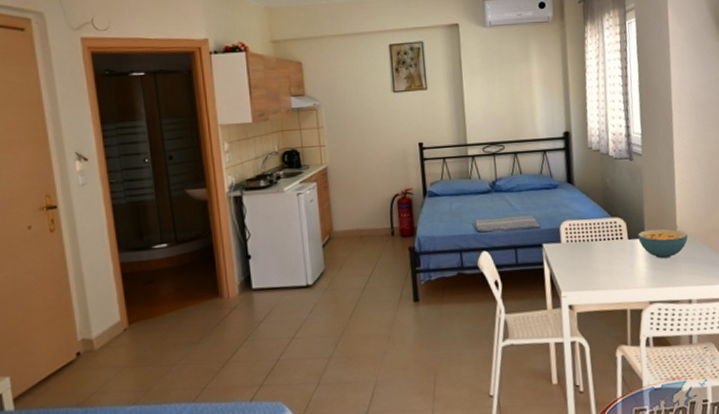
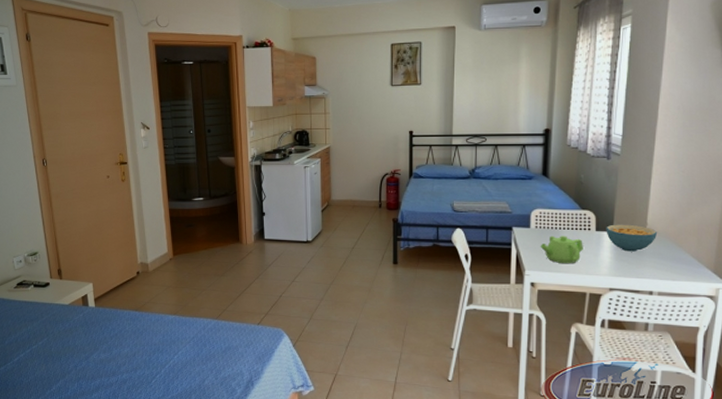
teapot: none [573,248,618,280] -> present [540,235,583,264]

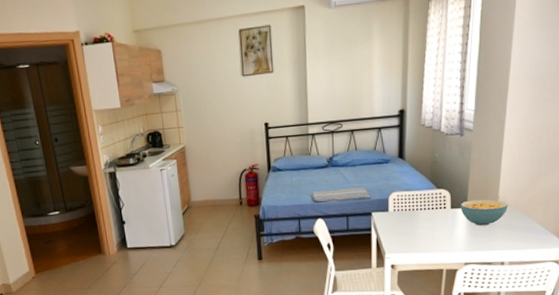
teapot: present [540,235,583,264] -> none [398,216,439,244]

